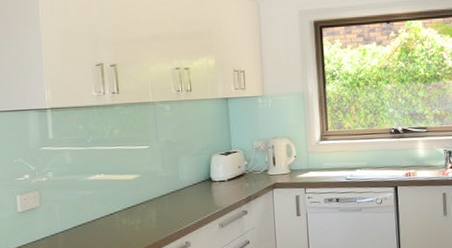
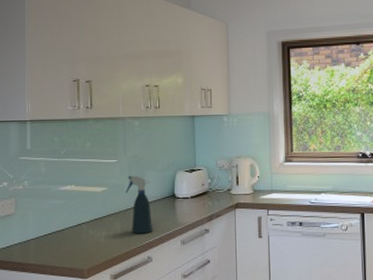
spray bottle: none [159,161,189,220] -> present [126,175,152,234]

